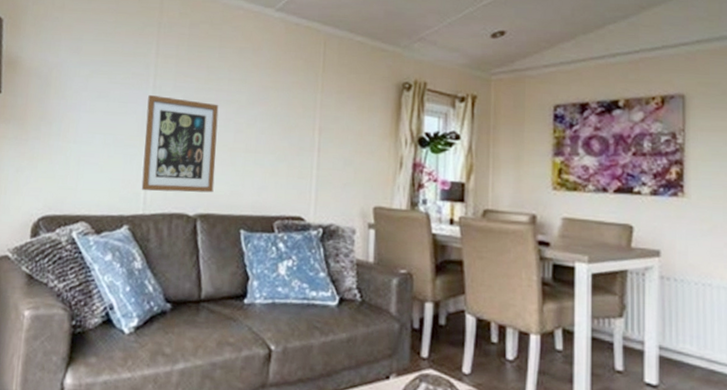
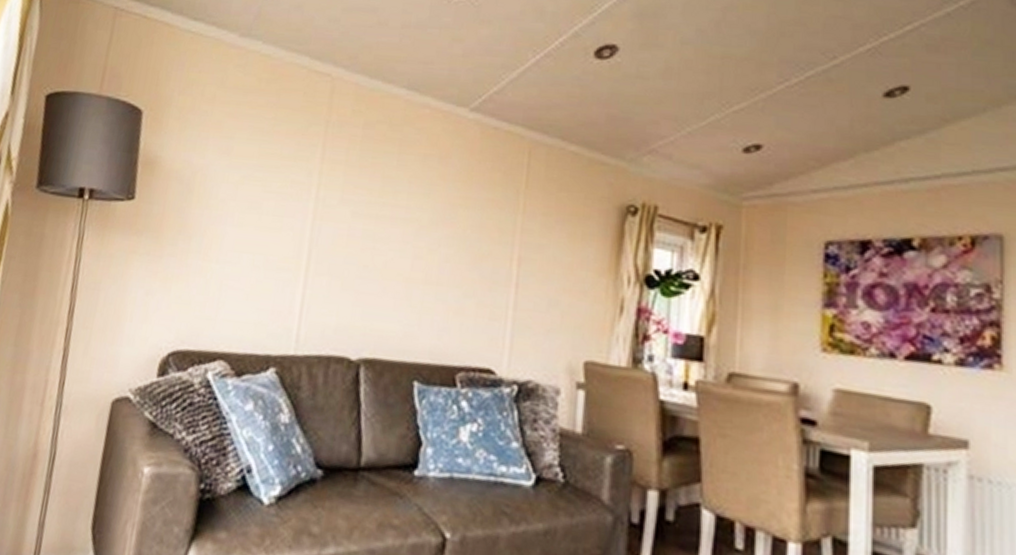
wall art: present [141,94,219,193] -> none [294,207,395,333]

